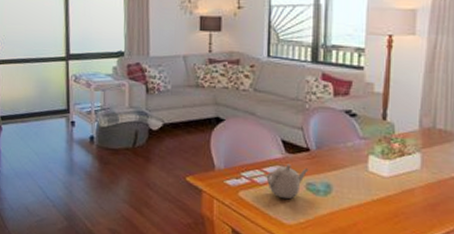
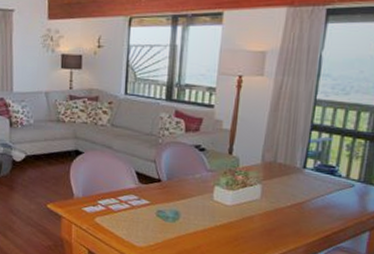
teapot: present [266,164,309,200] -> none [120,193,160,225]

